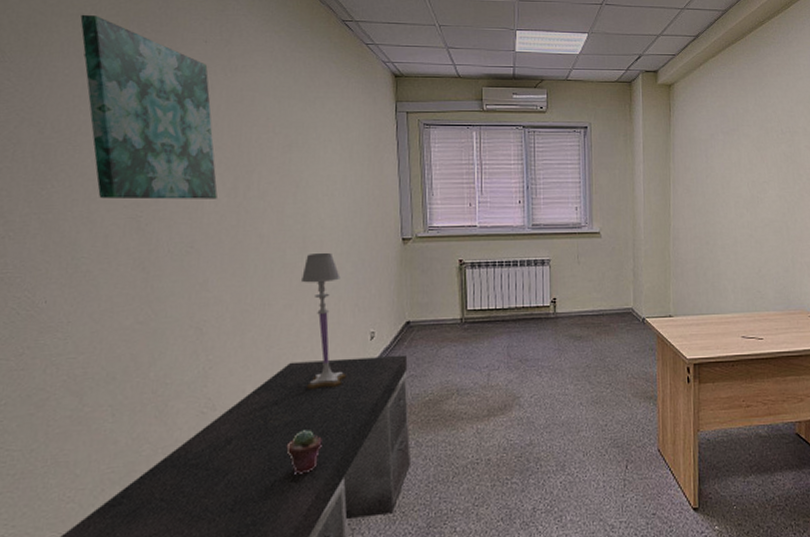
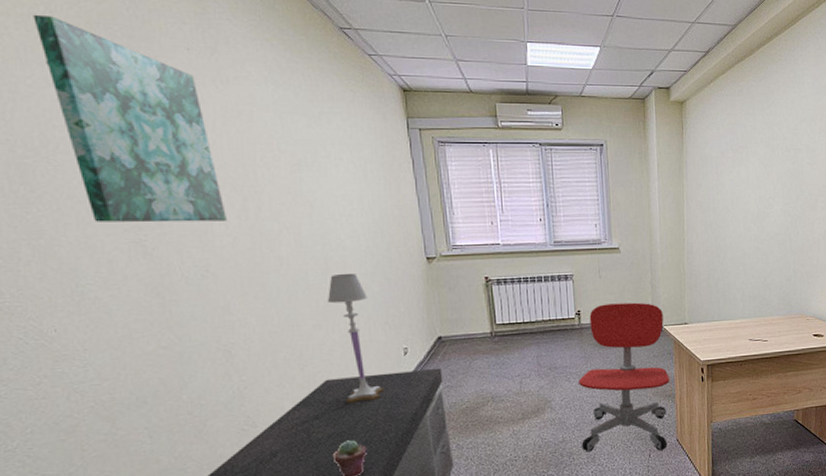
office chair: none [550,291,651,462] -> present [579,302,670,452]

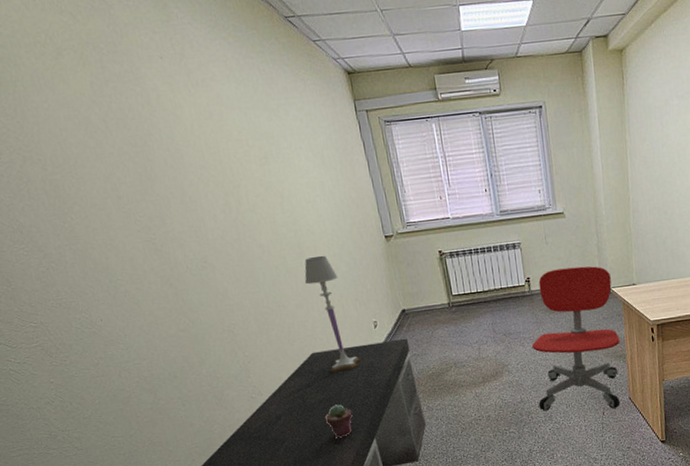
wall art: present [33,14,227,223] -> none [38,42,215,226]

